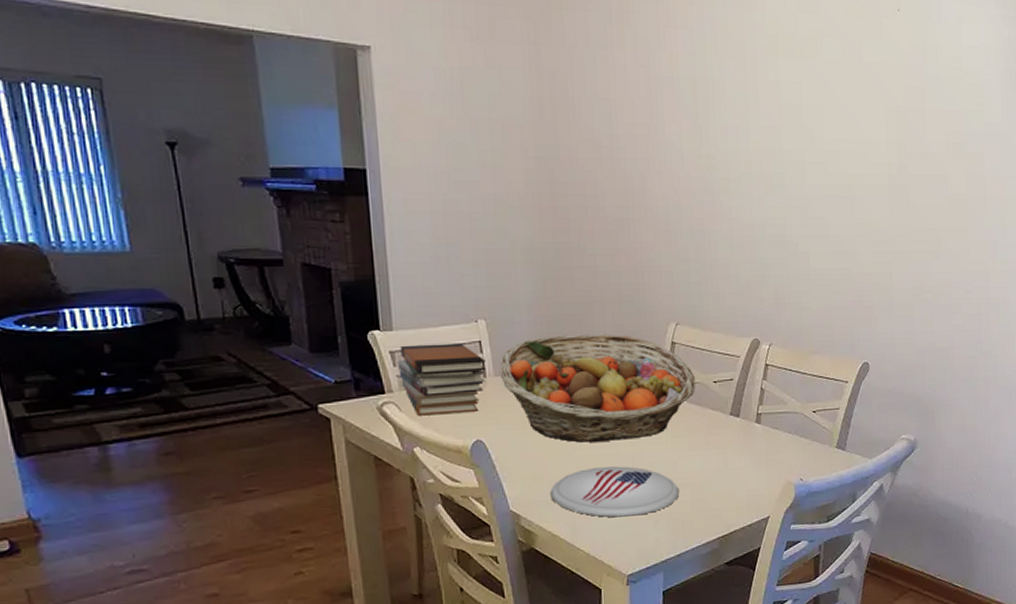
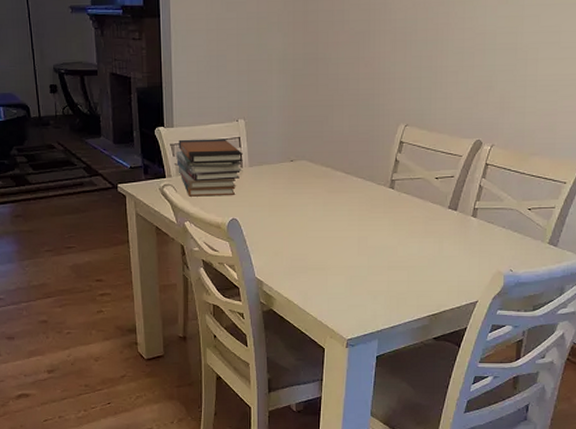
fruit basket: present [499,333,696,443] -> none [253,133,420,225]
plate: present [550,466,680,518] -> none [288,247,397,290]

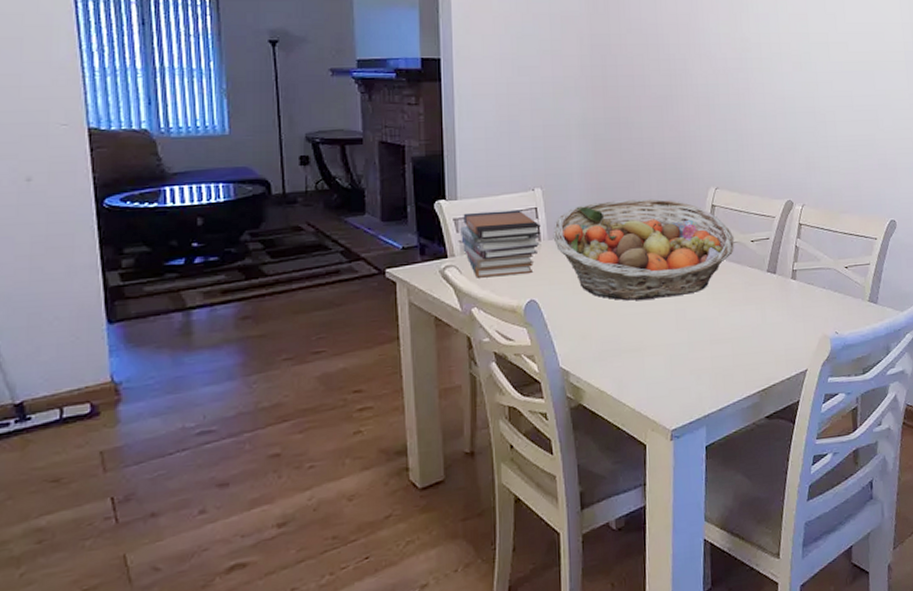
fruit basket: none [253,133,420,225] -> present [553,198,735,301]

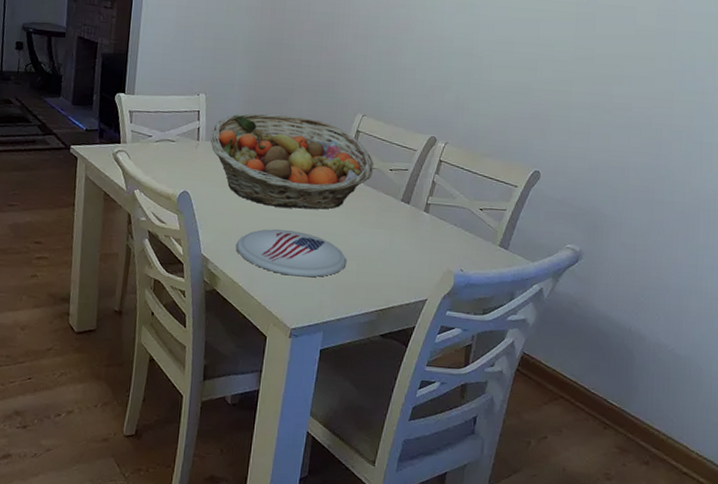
book stack: present [460,210,541,278] -> none [133,107,201,167]
plate: none [598,322,721,373] -> present [236,229,347,278]

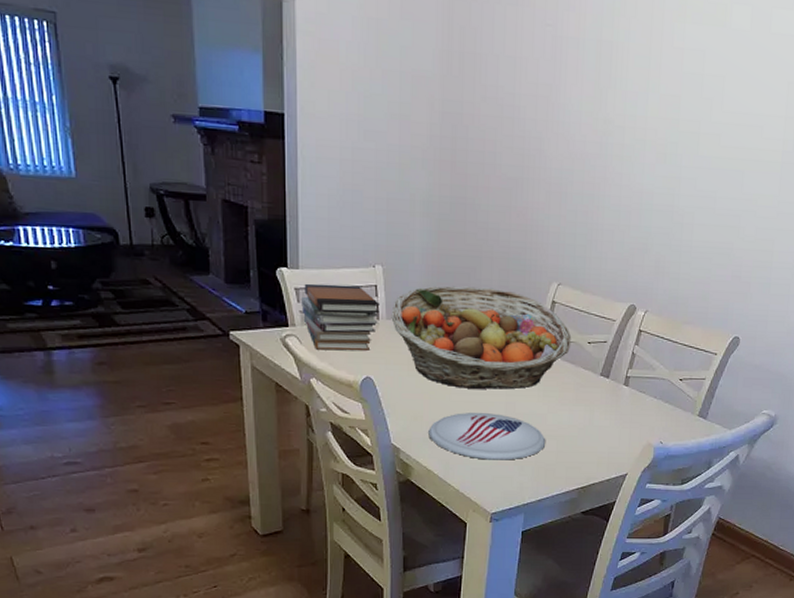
book stack: none [133,107,201,167] -> present [301,283,380,351]

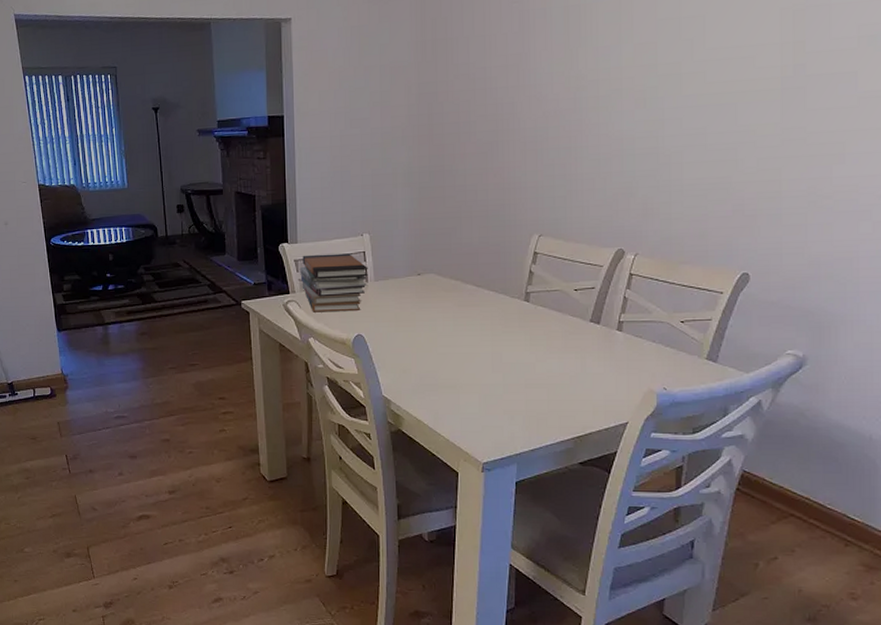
fruit basket: present [391,286,572,389] -> none [378,245,557,341]
plate: present [428,413,546,460] -> none [417,364,536,410]

